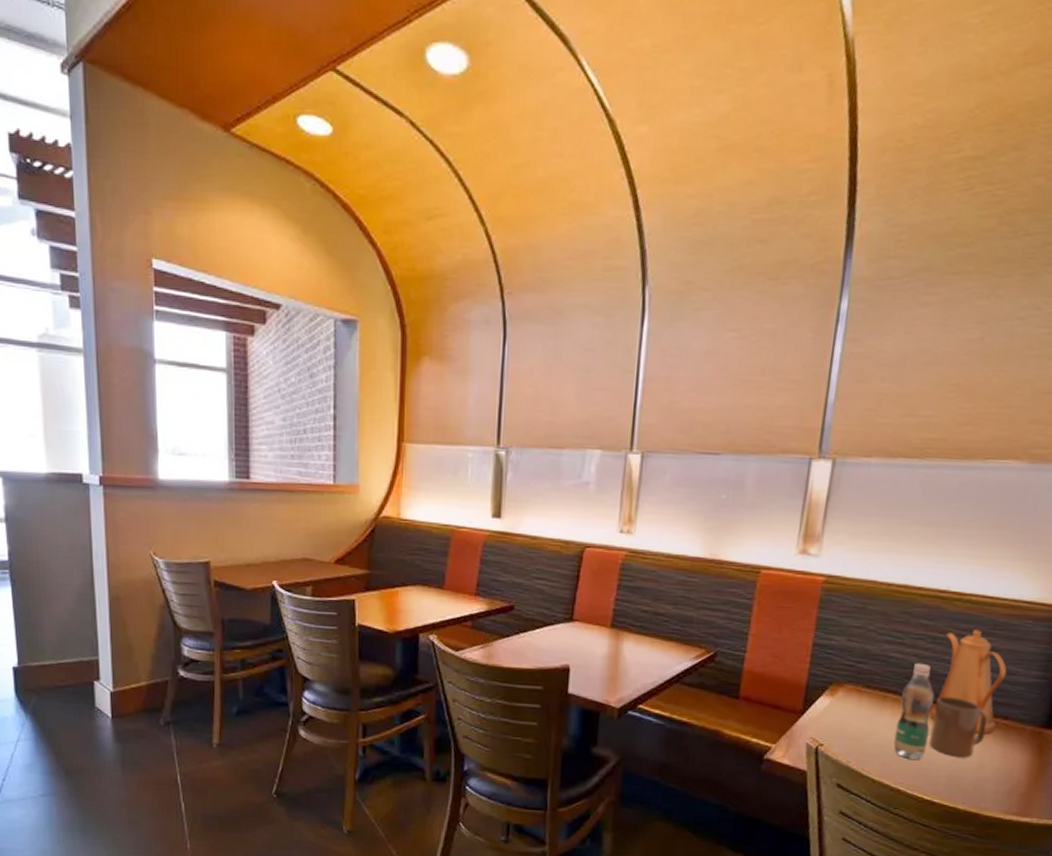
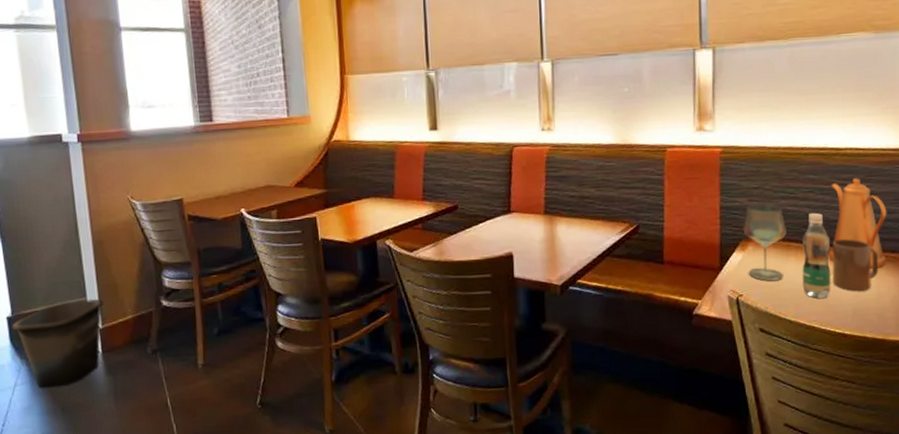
waste bin: none [17,658,116,747] -> present [12,299,103,388]
wine glass: none [834,645,887,734] -> present [743,204,787,281]

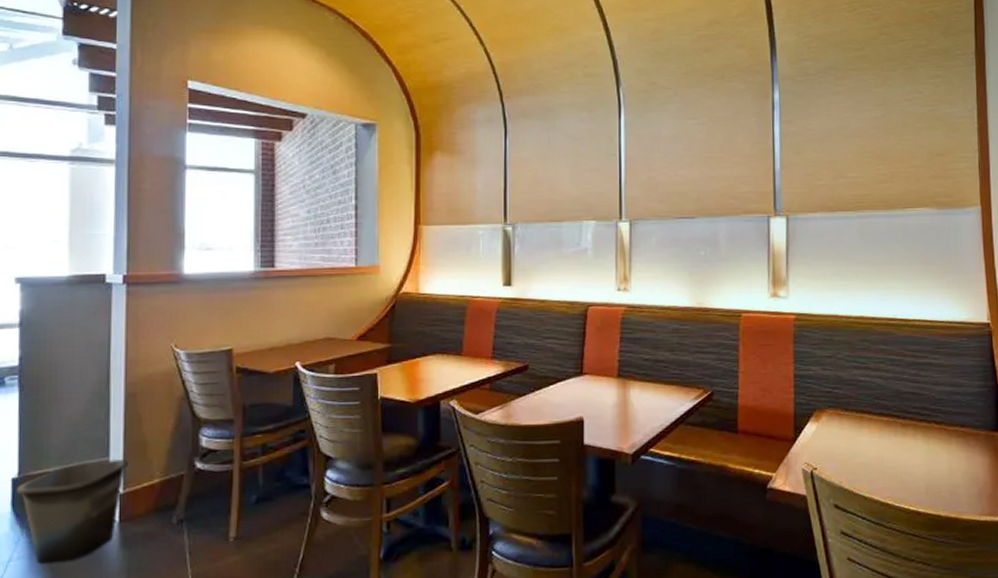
wine glass: present [743,204,787,281] -> none [817,373,860,454]
bottle: present [801,212,831,299] -> none [874,383,904,474]
coffee pot: present [828,178,887,268] -> none [900,350,956,442]
mug: present [832,239,879,291] -> none [904,412,950,466]

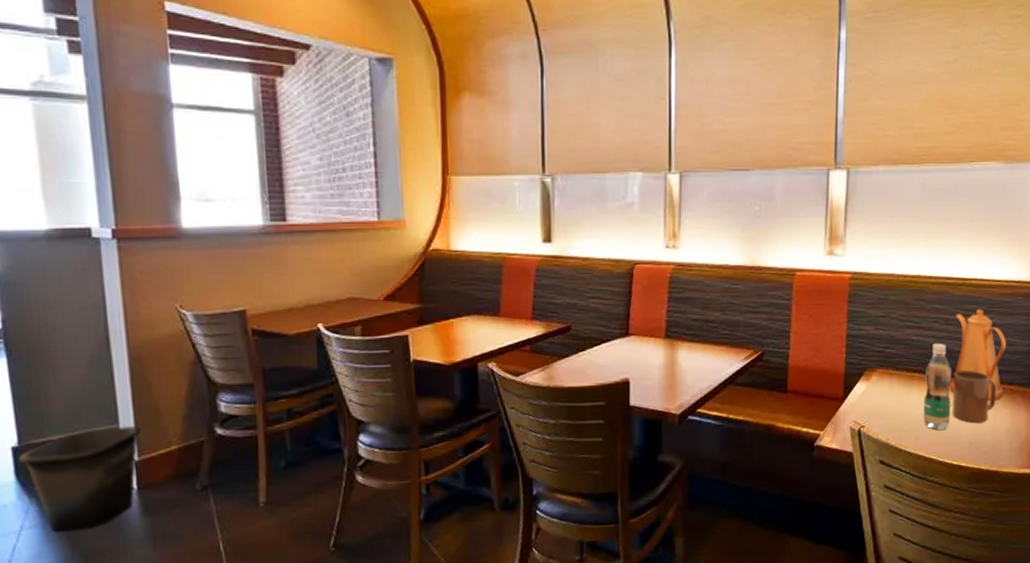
bottle: none [874,383,904,474] -> present [923,343,952,431]
coffee pot: none [900,350,956,442] -> present [949,309,1007,400]
mug: none [904,412,950,466] -> present [952,370,997,423]

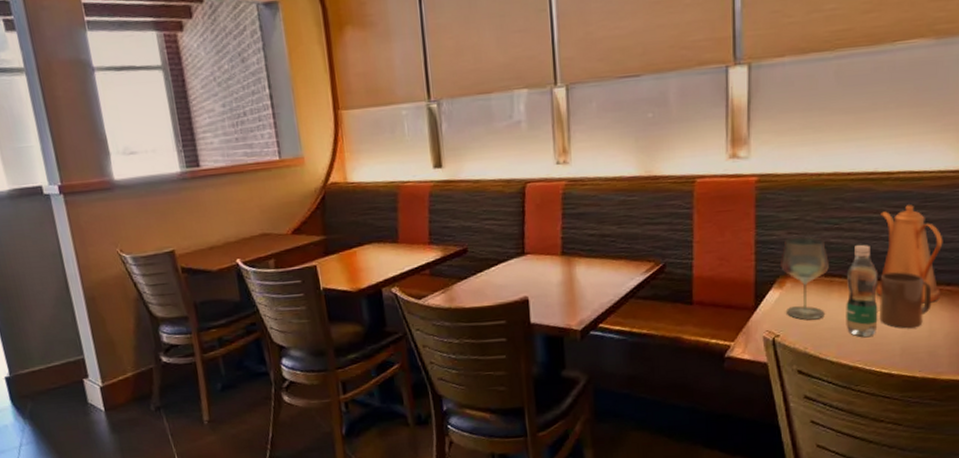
waste bin: present [18,426,141,532] -> none [11,357,103,447]
wine glass: none [868,333,912,412] -> present [781,237,830,320]

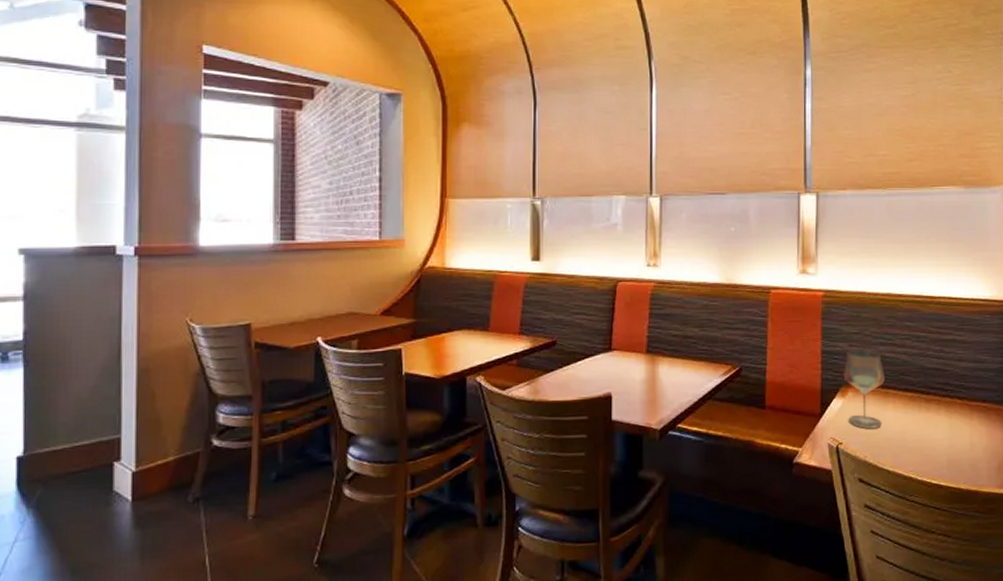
bottle: present [846,244,878,338] -> none [899,359,927,449]
coffee pot: present [875,205,943,302] -> none [924,327,978,417]
mug: present [879,272,932,328] -> none [928,387,971,441]

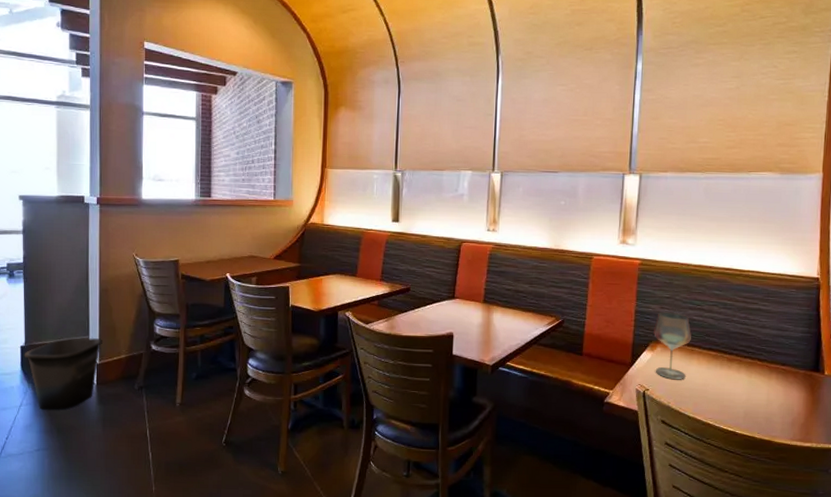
waste bin: none [21,437,141,544] -> present [24,338,102,410]

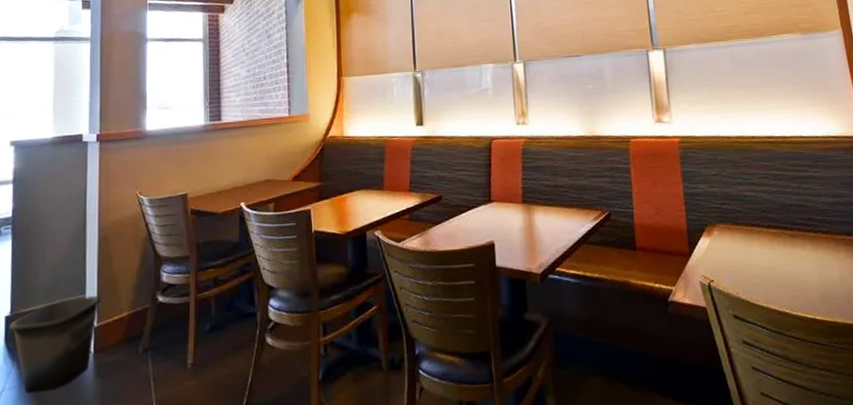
wine glass: present [654,312,692,380] -> none [706,190,750,266]

